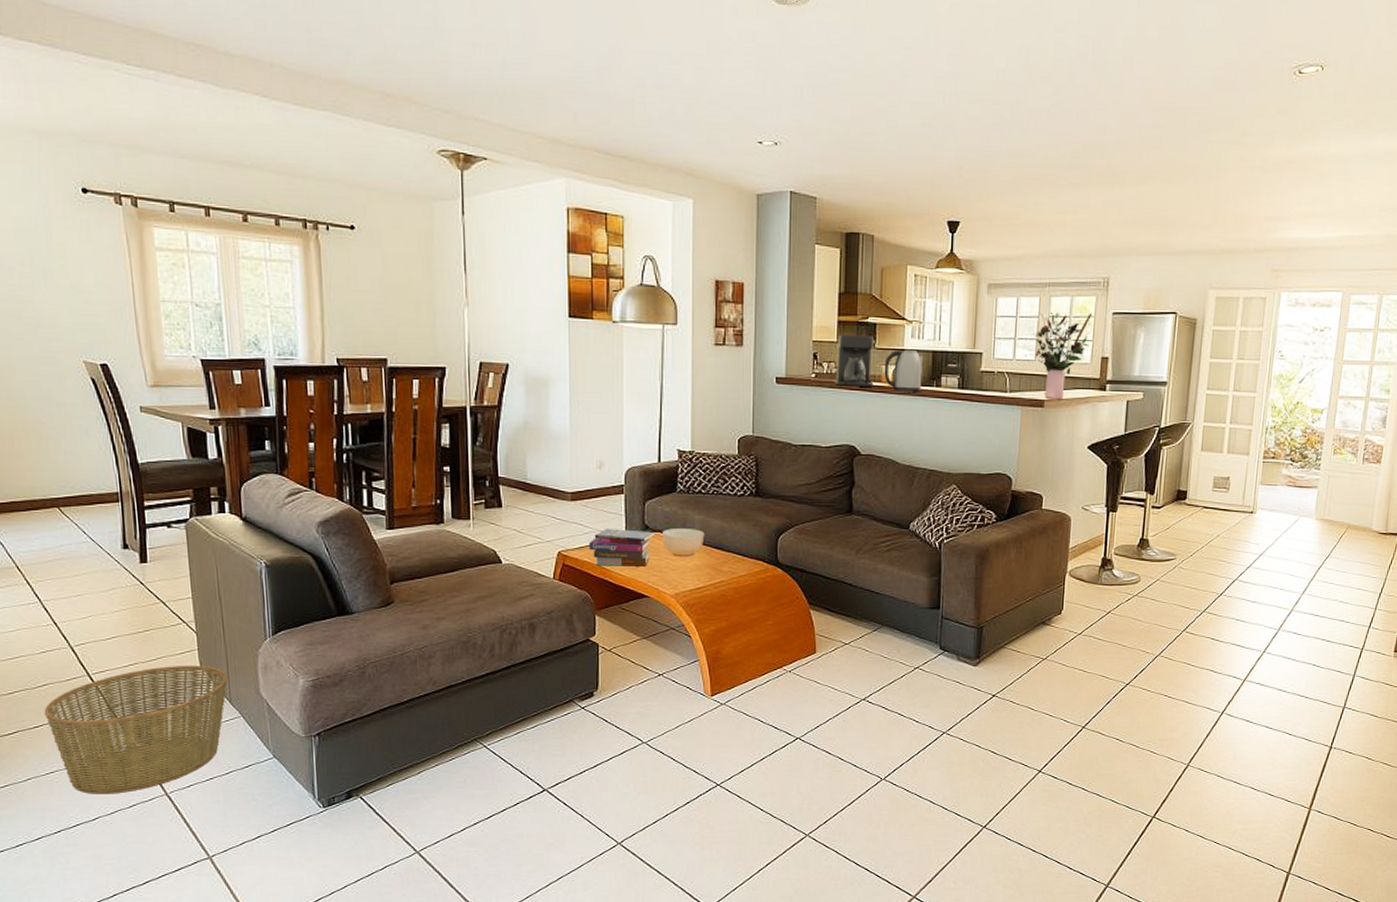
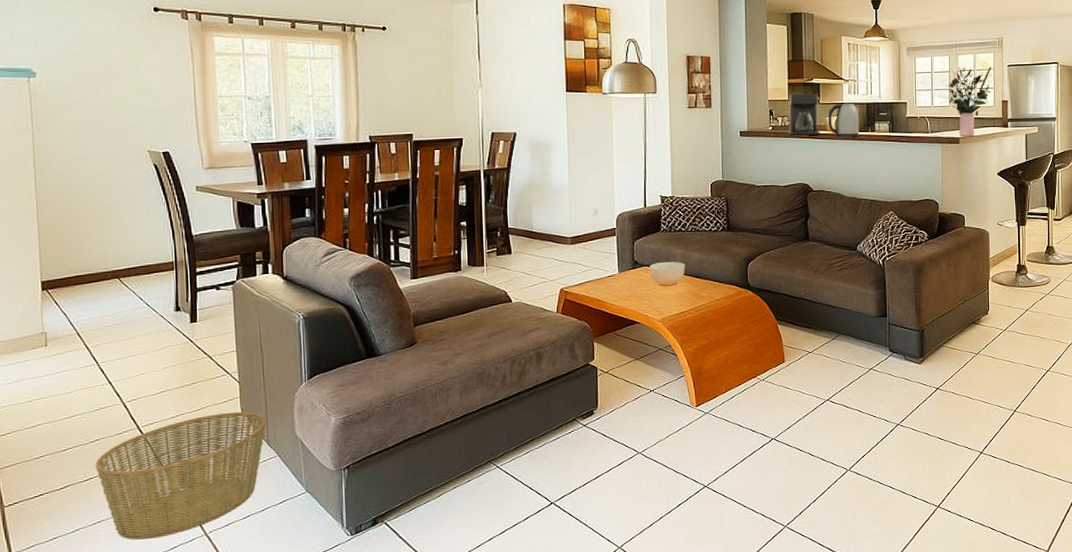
books: present [588,529,655,567] -> none [586,266,644,299]

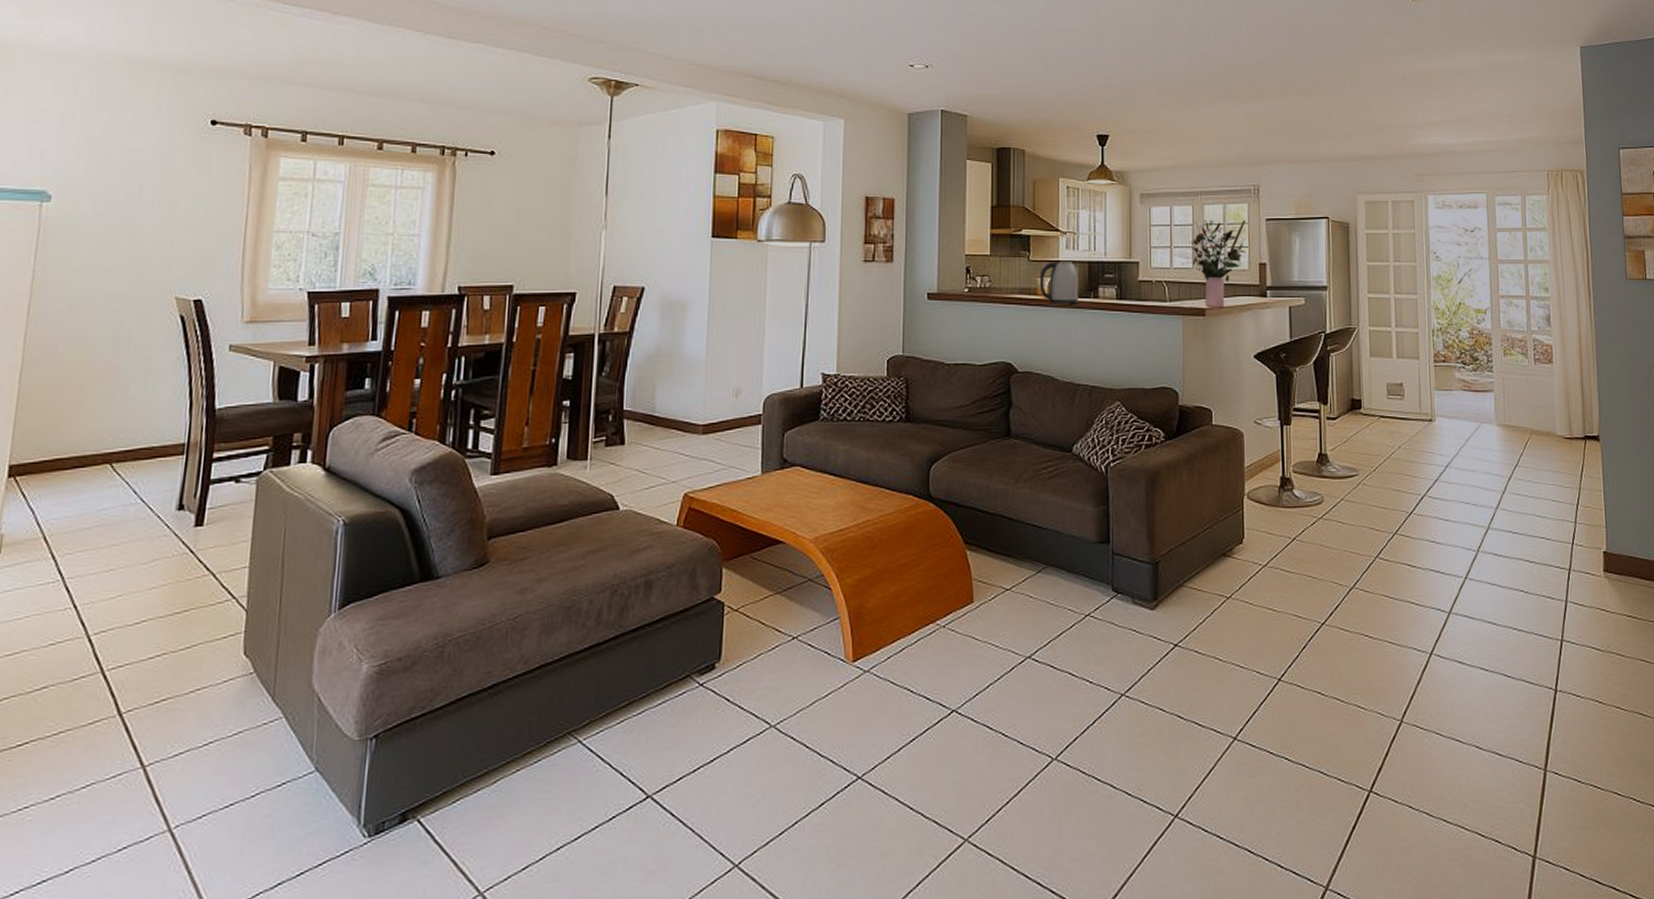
basket: present [95,411,267,540] -> none [34,652,276,836]
bowl: present [649,261,686,286] -> none [802,460,849,493]
coffee maker: present [788,93,820,137] -> none [988,247,1029,302]

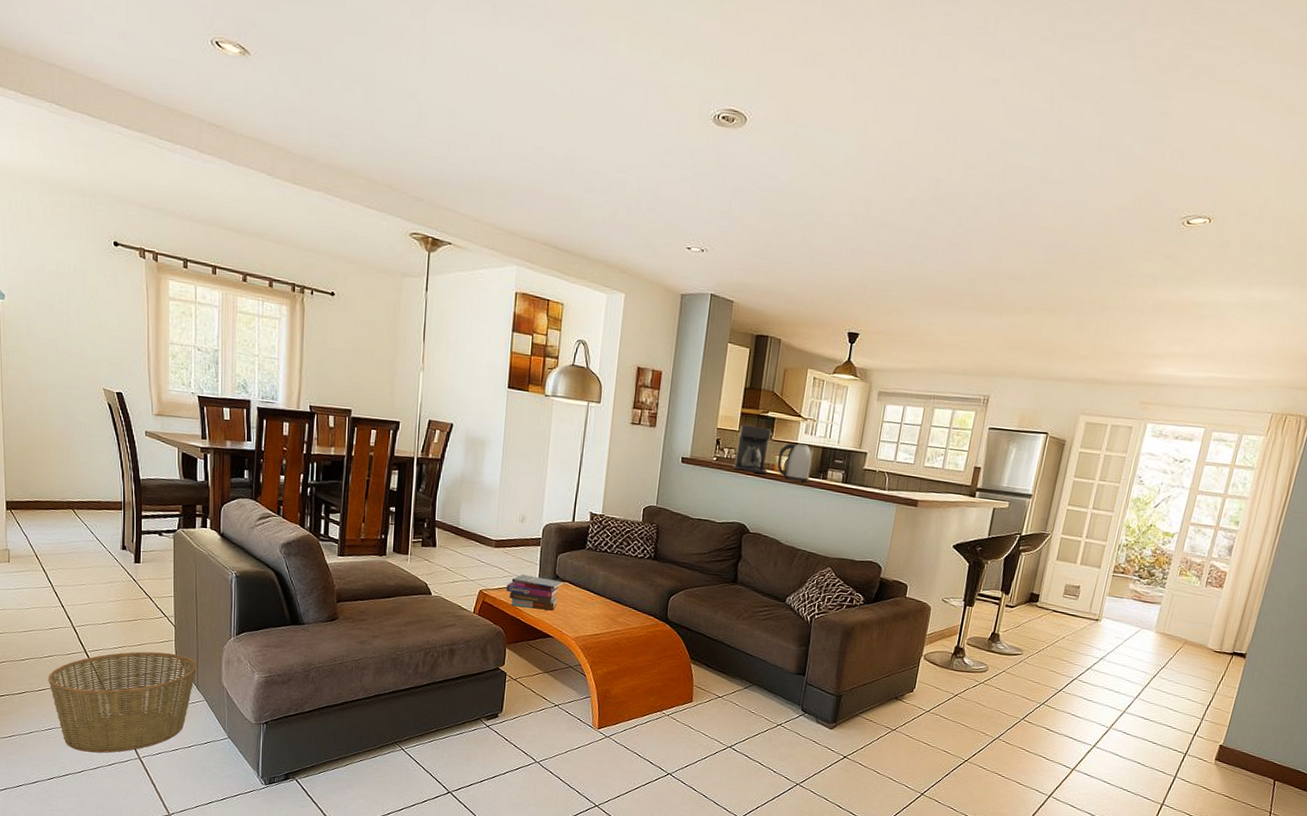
basket: none [34,652,276,836] -> present [48,651,197,753]
books: none [719,464,794,509] -> present [506,574,564,611]
coffee maker: none [988,247,1029,302] -> present [732,424,772,475]
bouquet: present [1189,219,1246,308] -> none [914,420,971,502]

